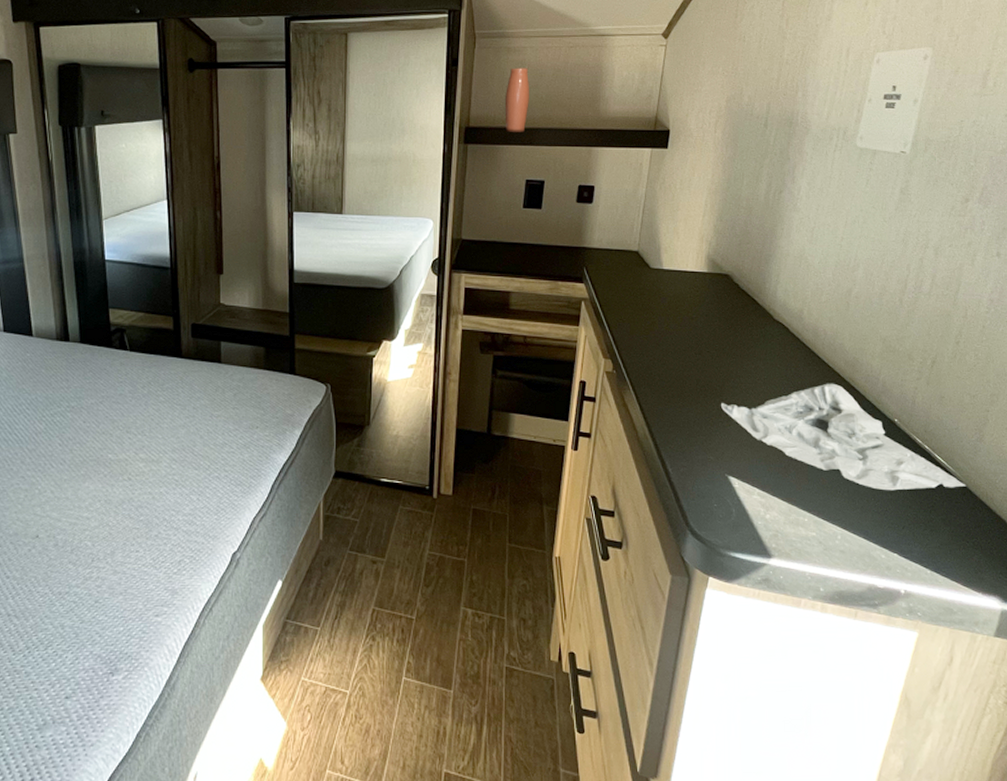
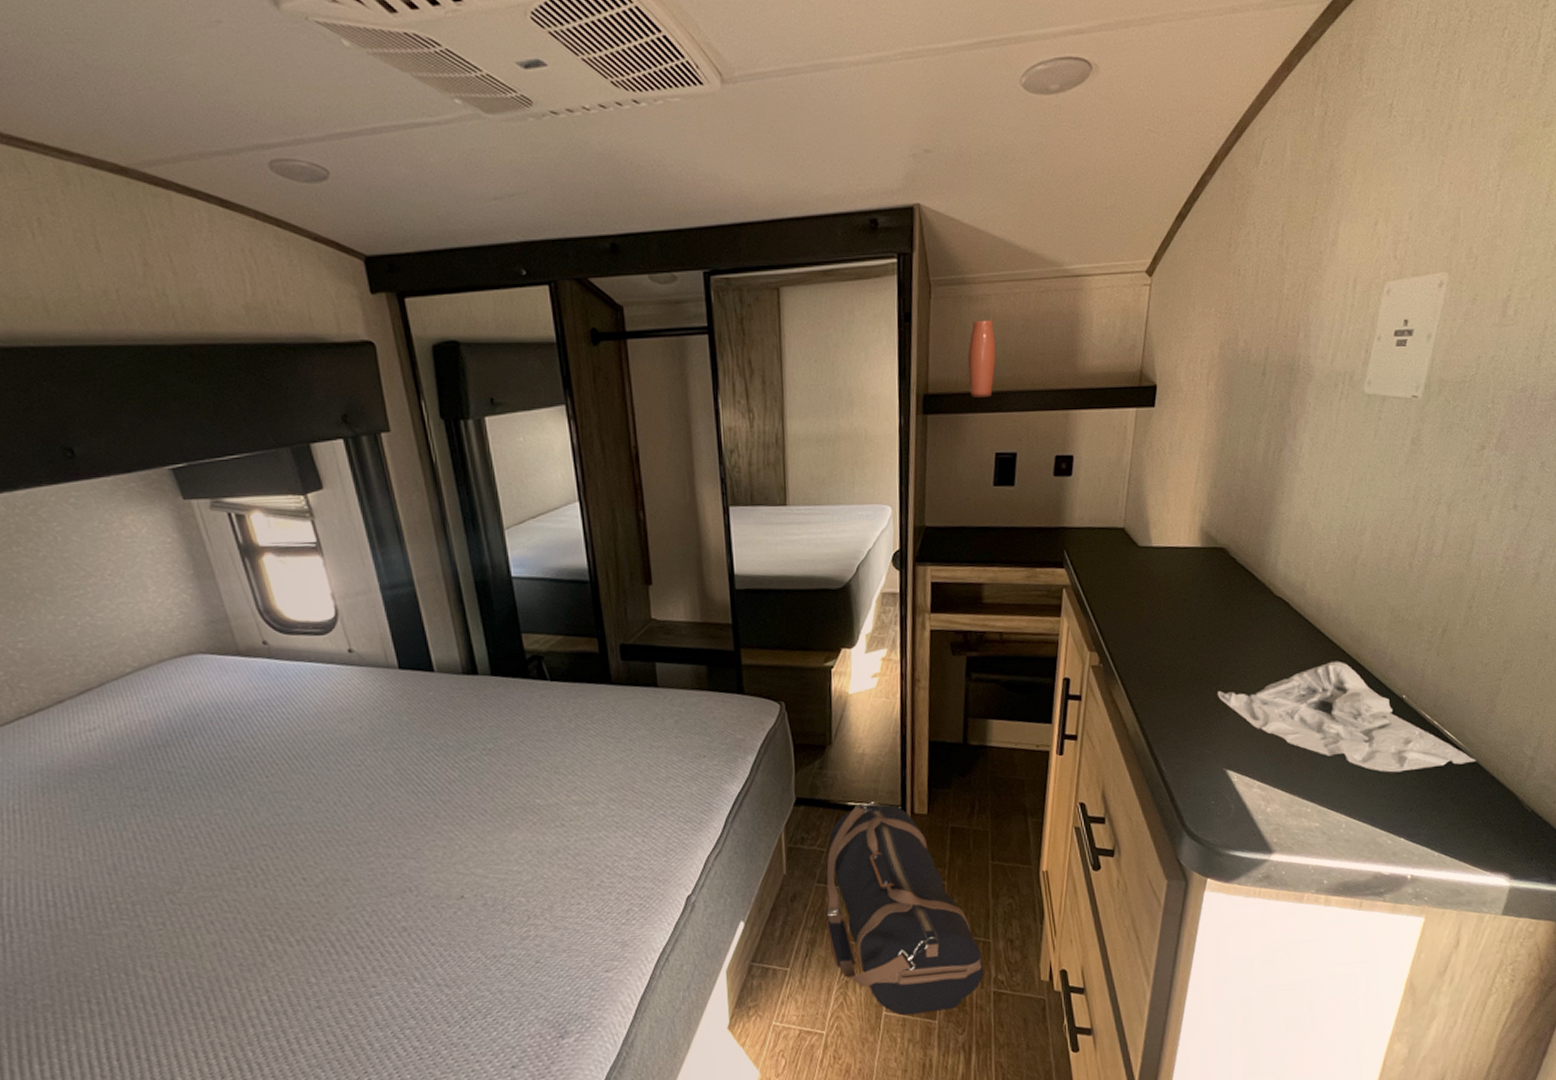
duffel bag: none [354,480,498,683] -> present [825,802,984,1016]

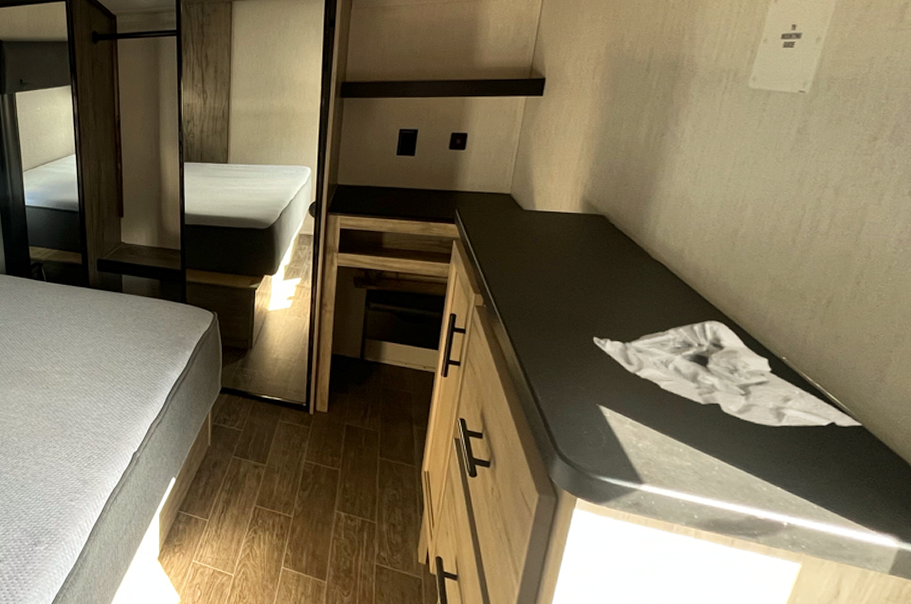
duffel bag: present [825,802,984,1016] -> none [239,397,369,574]
vase: present [967,320,996,398] -> none [379,25,404,85]

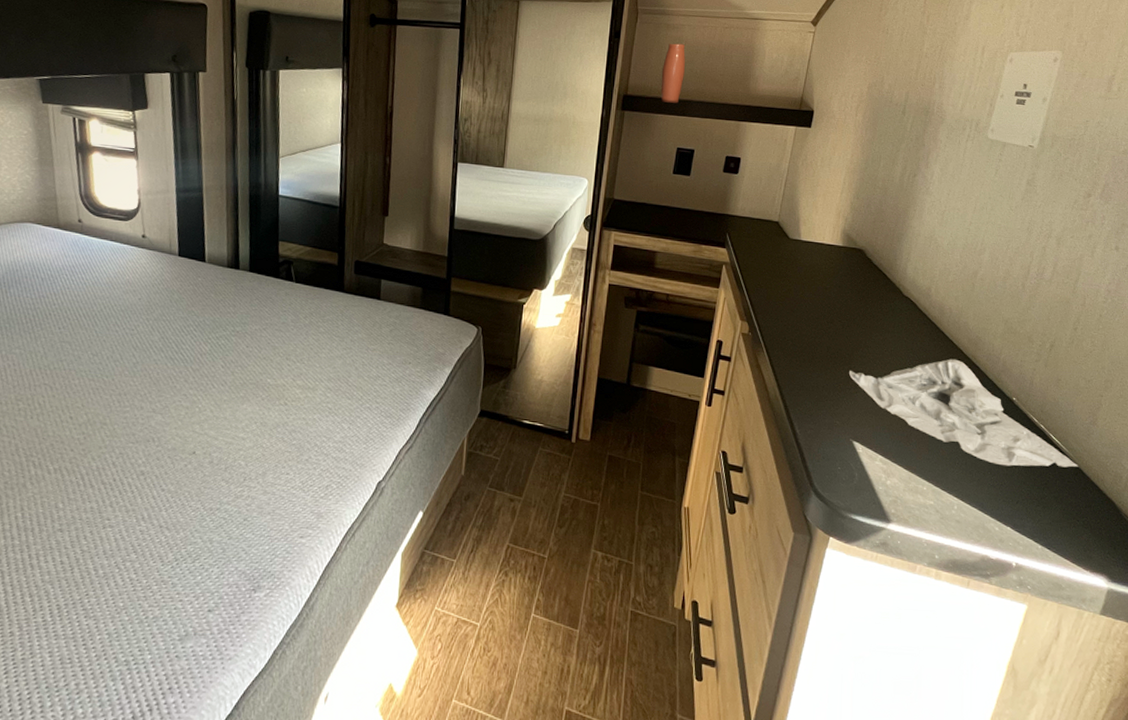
vase: none [379,25,404,85] -> present [661,43,685,103]

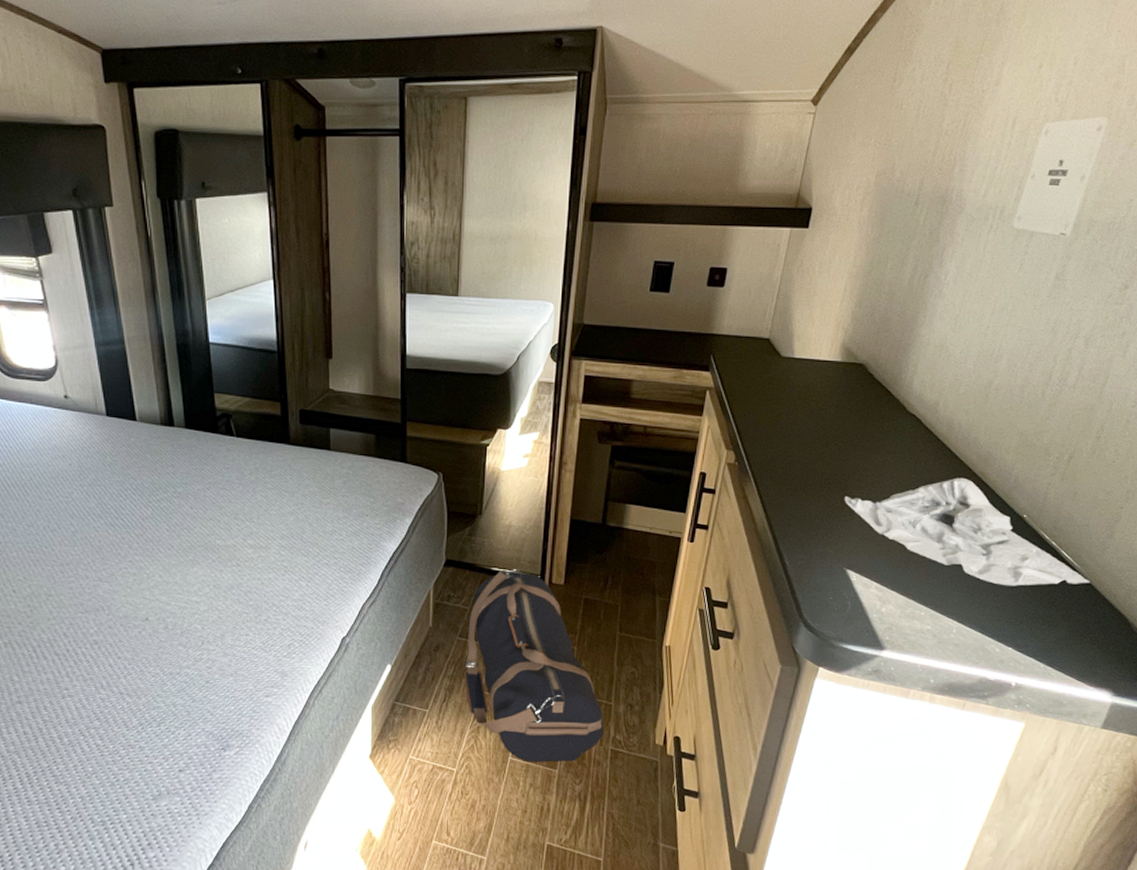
duffel bag: none [491,423,625,622] -> present [463,569,604,762]
vase: present [661,43,685,103] -> none [635,137,663,209]

